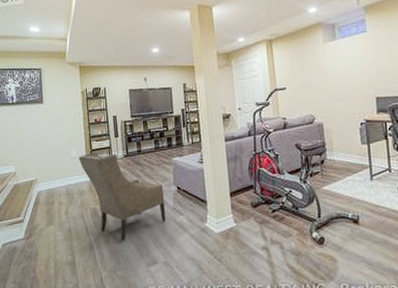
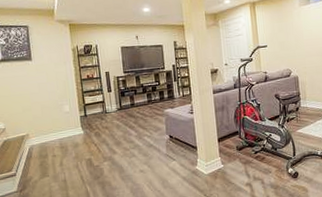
armchair: present [79,151,166,242] -> none [71,106,159,188]

